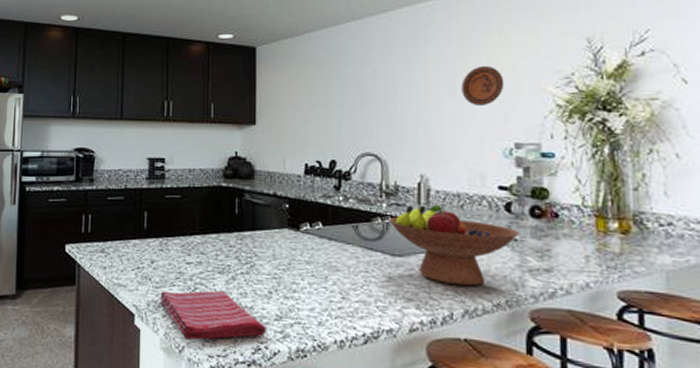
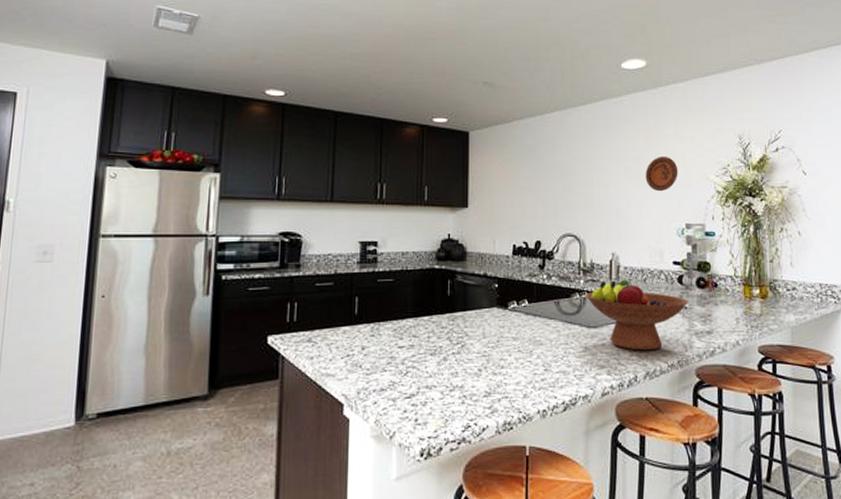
dish towel: present [160,290,266,341] -> none [371,372,476,426]

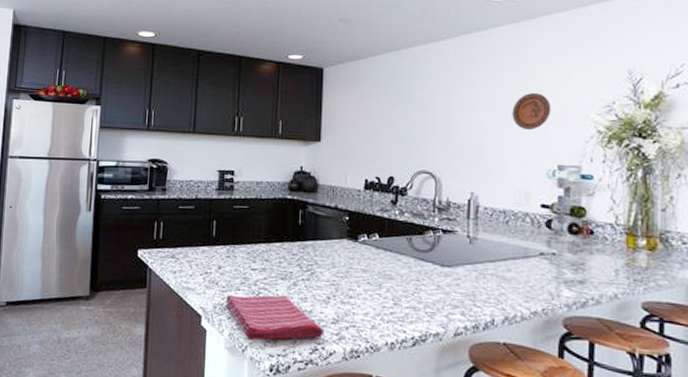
dish towel: none [371,372,476,426] -> present [226,295,323,341]
fruit bowl: present [585,279,689,351] -> none [440,219,558,296]

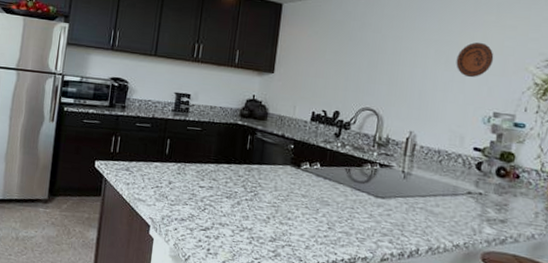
dish towel: present [226,295,323,341] -> none [173,208,261,254]

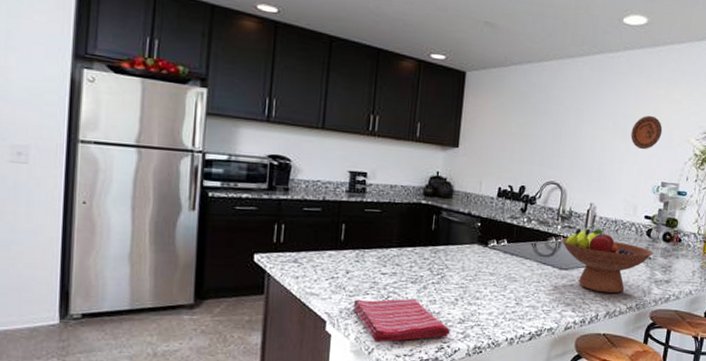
dish towel: none [173,208,261,254] -> present [353,298,450,343]
fruit bowl: none [377,156,485,229] -> present [561,228,654,294]

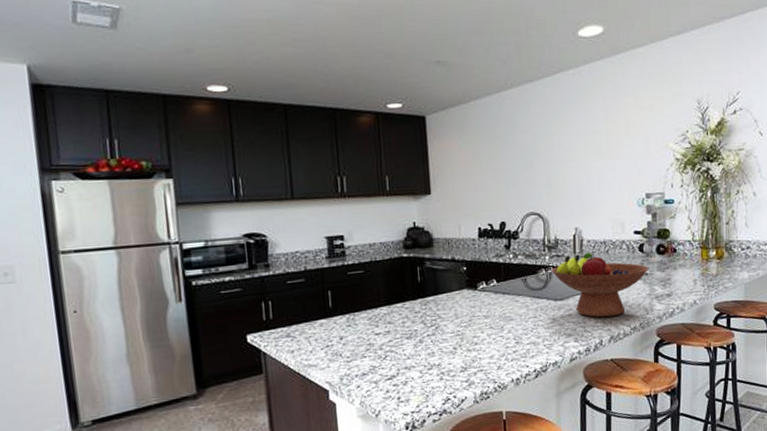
dish towel: present [353,298,450,343] -> none [352,354,454,405]
decorative plate: present [630,115,663,150] -> none [605,126,638,164]

